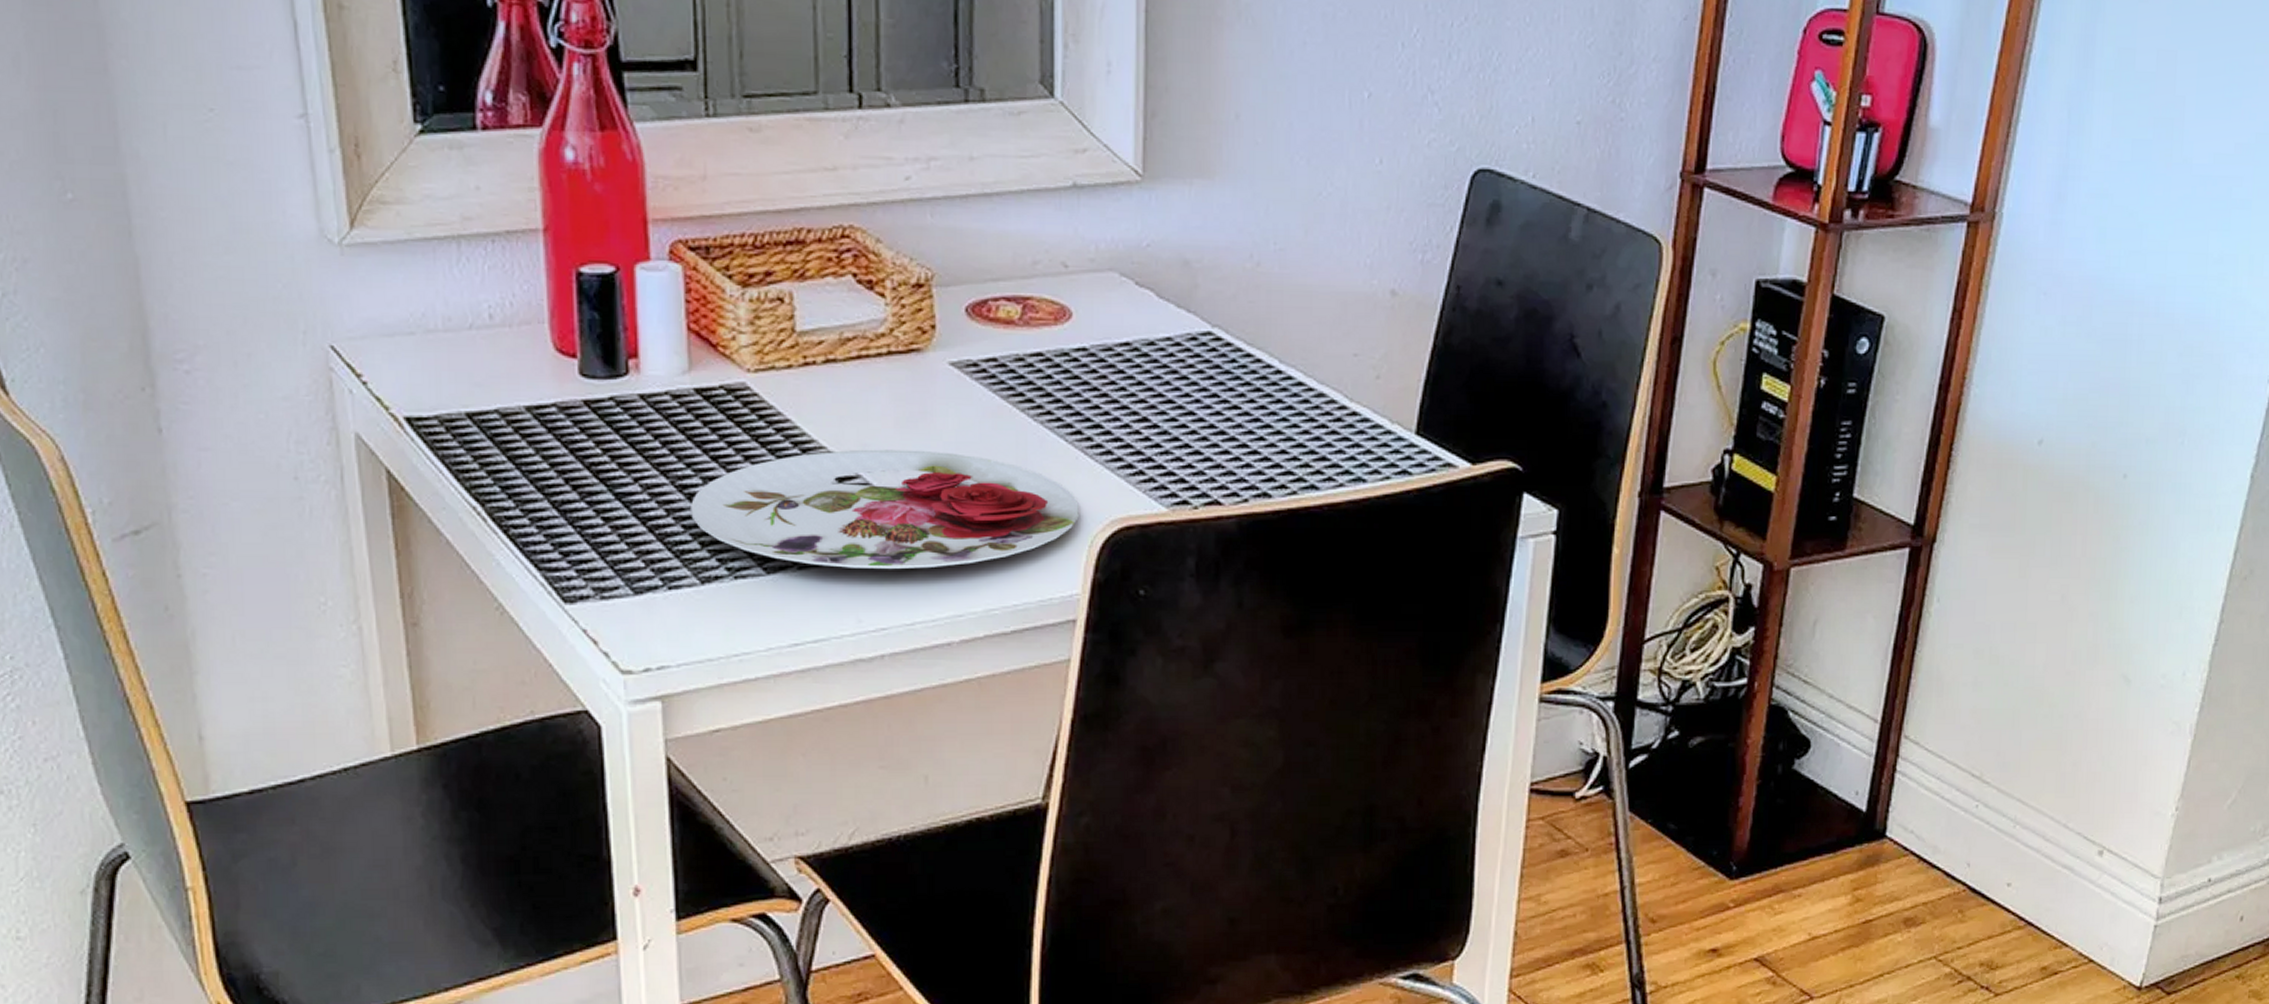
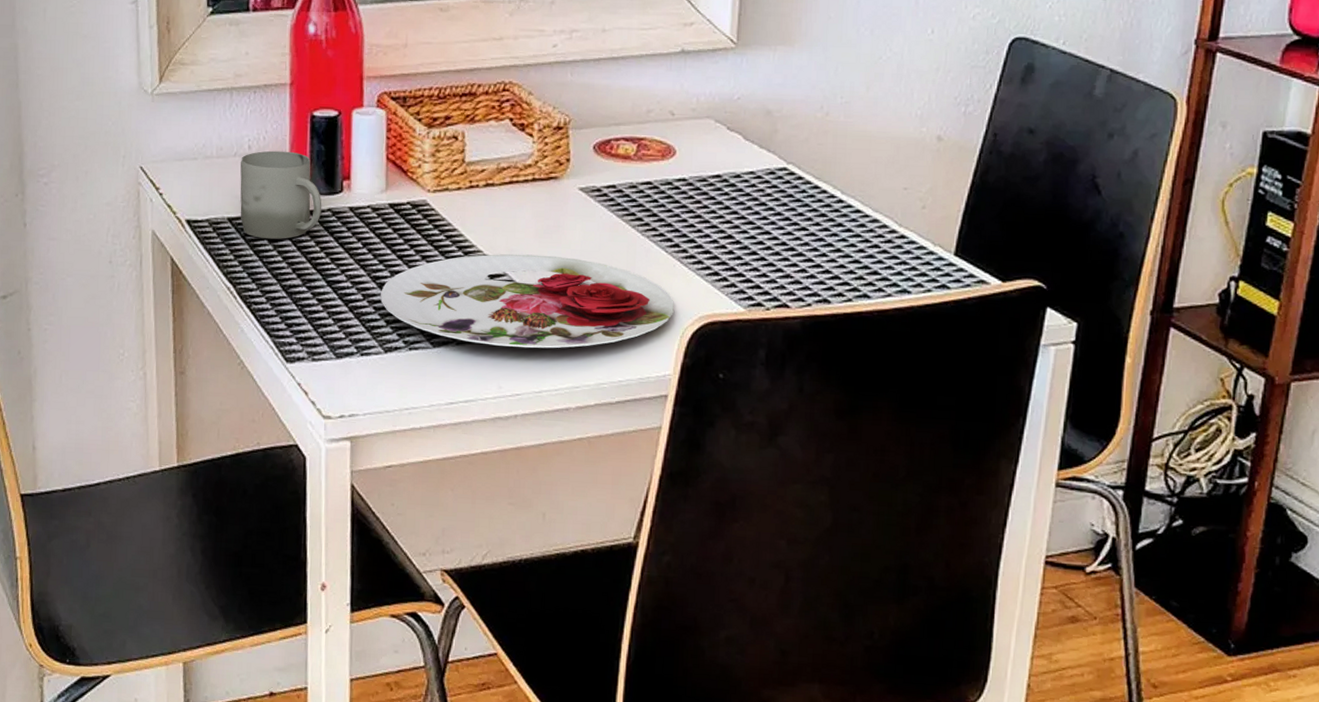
cup: none [478,320,601,440] -> present [240,150,322,239]

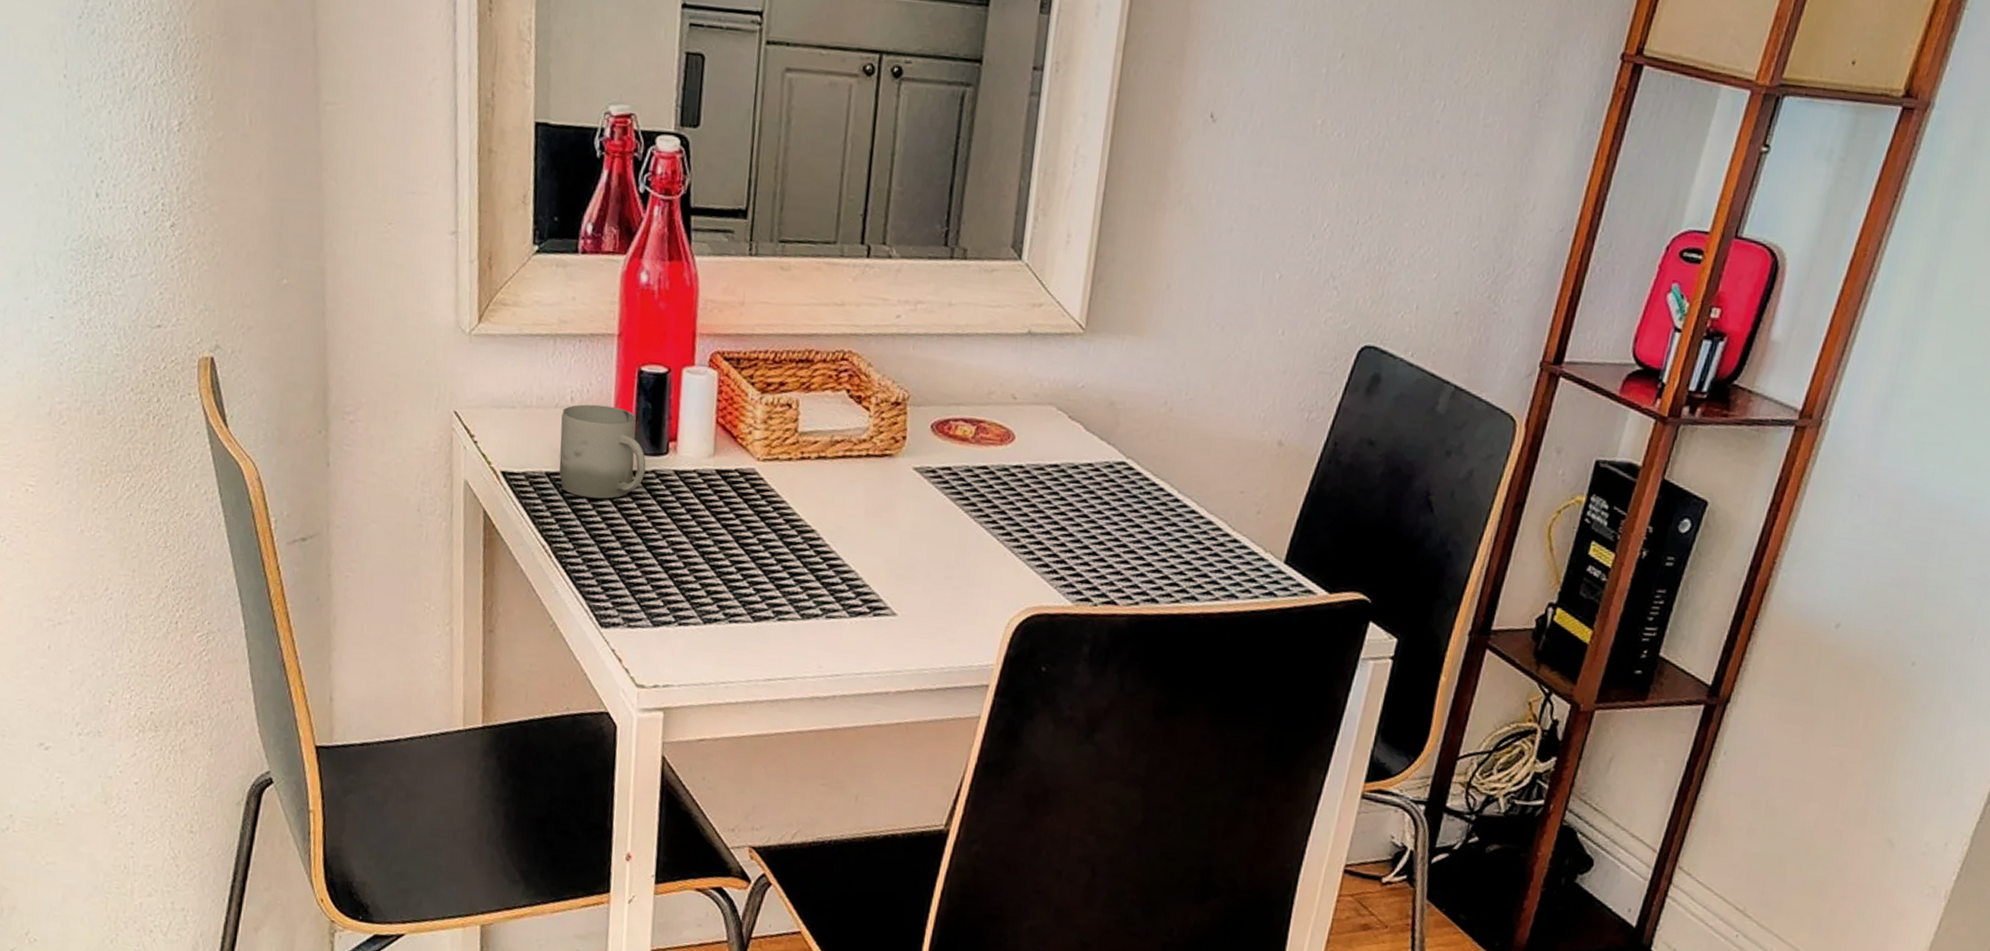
plate: present [380,254,674,349] -> none [702,529,1002,631]

